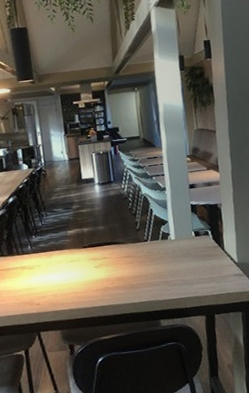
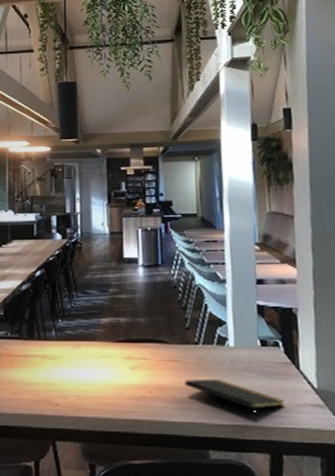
notepad: none [138,265,215,293] -> present [184,378,285,421]

